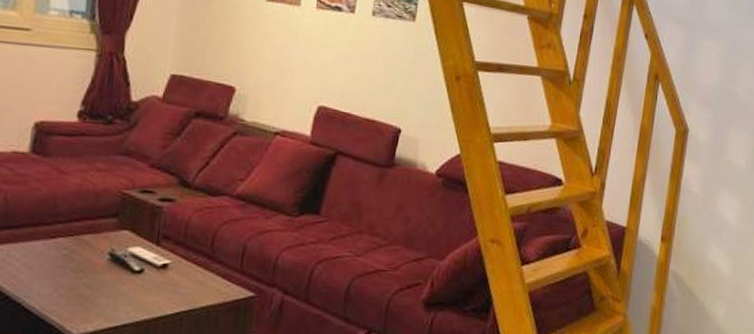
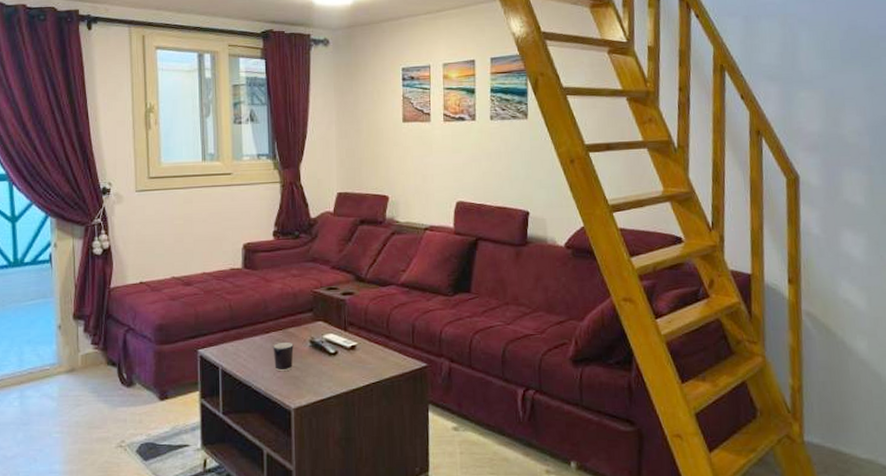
mug: none [56,251,87,289] -> present [273,341,294,372]

